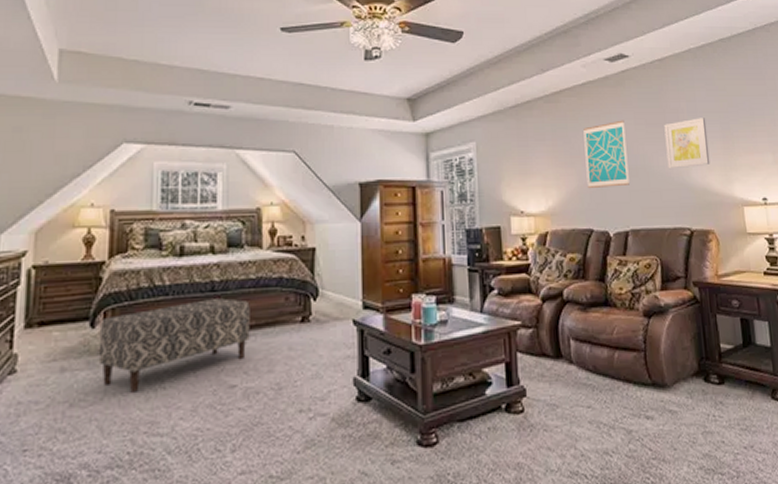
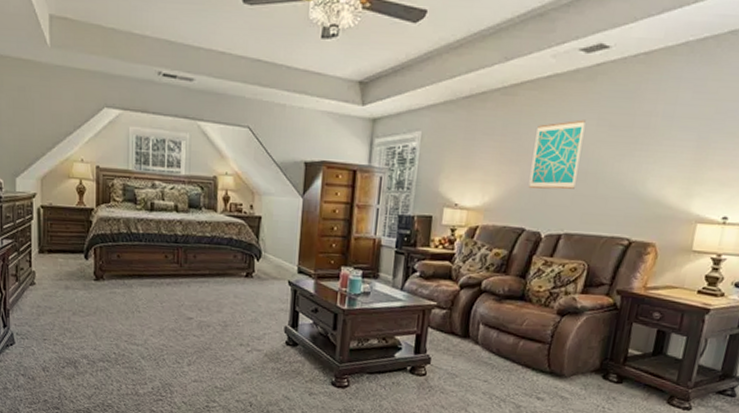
bench: present [98,297,250,393] -> none [91,248,205,312]
wall art: present [664,118,710,168] -> none [622,123,683,177]

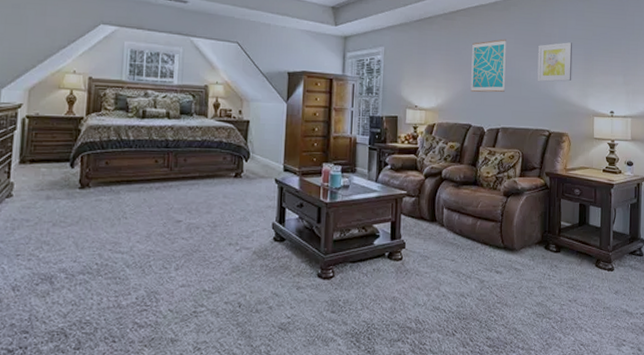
wall art: none [622,123,683,177] -> present [537,42,573,82]

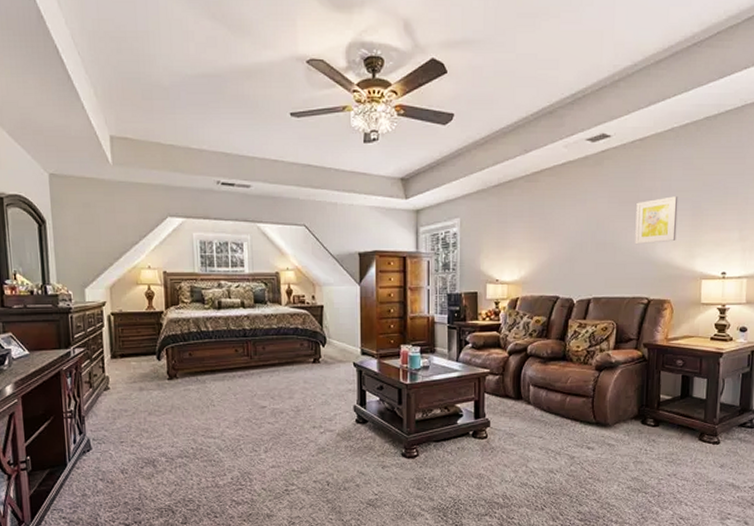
wall art: present [471,39,506,93] -> none [558,198,599,262]

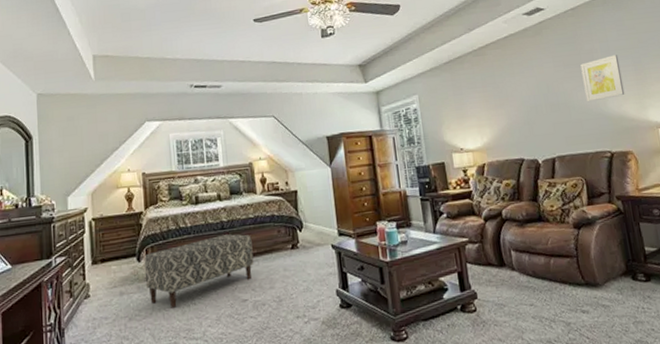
bench: none [164,341,274,407] -> present [144,233,254,308]

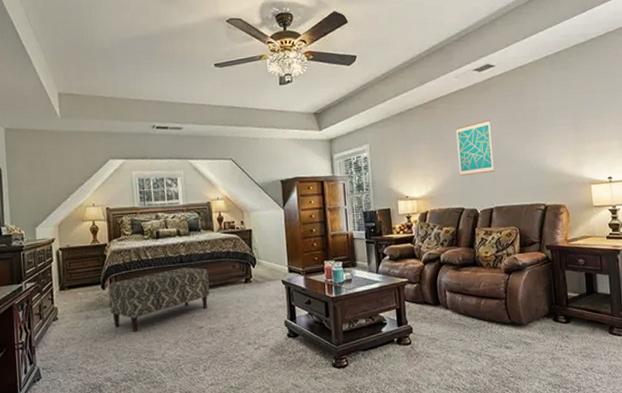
wall art: none [509,64,553,125] -> present [456,119,494,177]
wall art: present [580,55,625,101] -> none [524,113,563,157]

